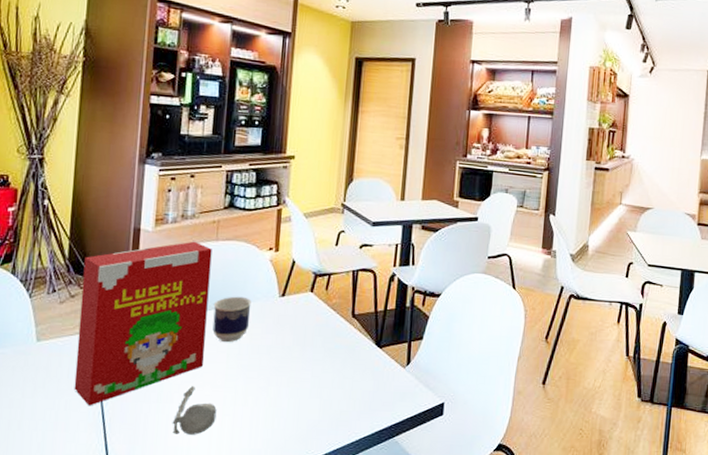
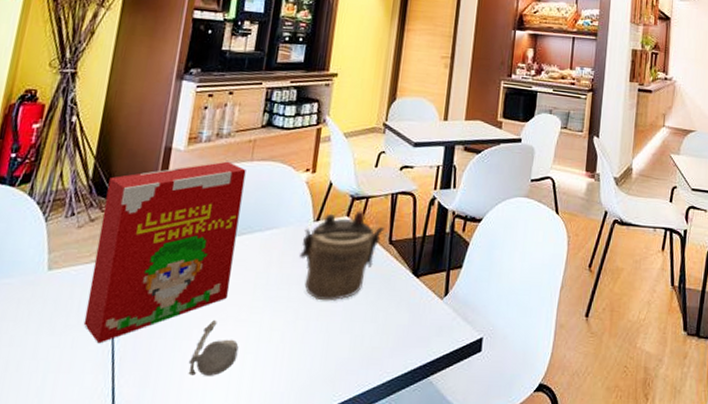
cup: present [212,296,252,343] -> none [240,220,284,272]
teapot: none [267,286,347,370] -> present [298,210,385,302]

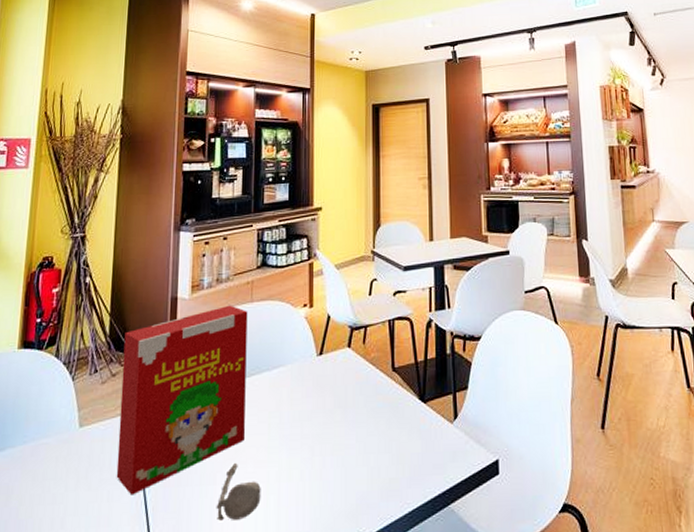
teapot: present [298,210,385,302] -> none [307,340,386,435]

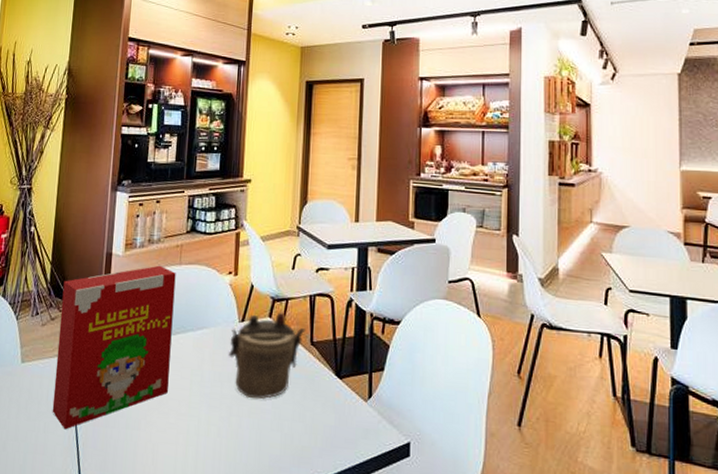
spoon: present [216,463,261,521] -> none [139,413,181,465]
teapot: none [307,340,386,435] -> present [228,312,306,400]

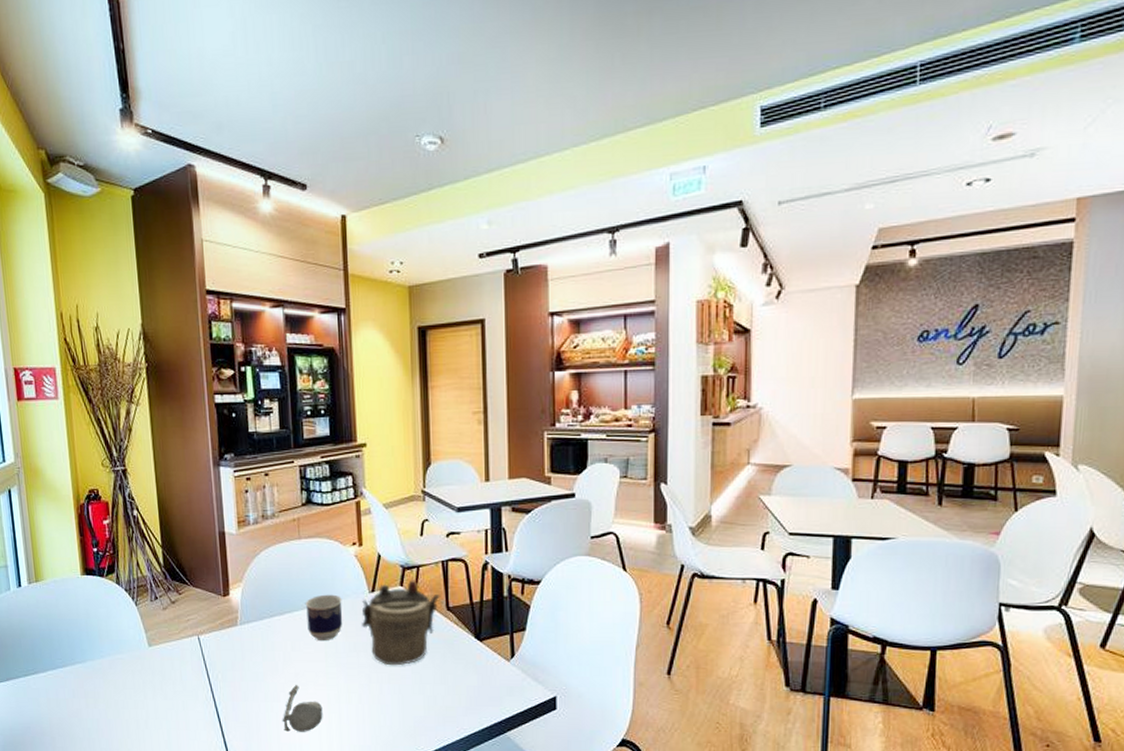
cereal box: present [52,265,176,430] -> none [178,541,303,706]
spoon: none [139,413,181,465] -> present [282,685,323,732]
cup: none [176,321,213,369] -> present [305,594,343,642]

